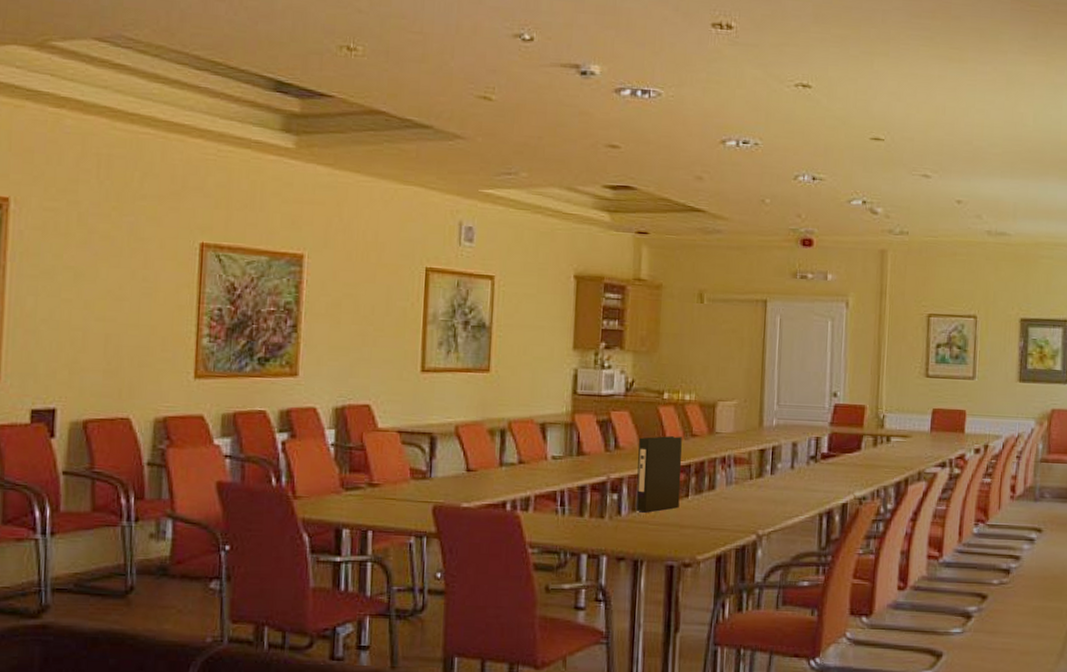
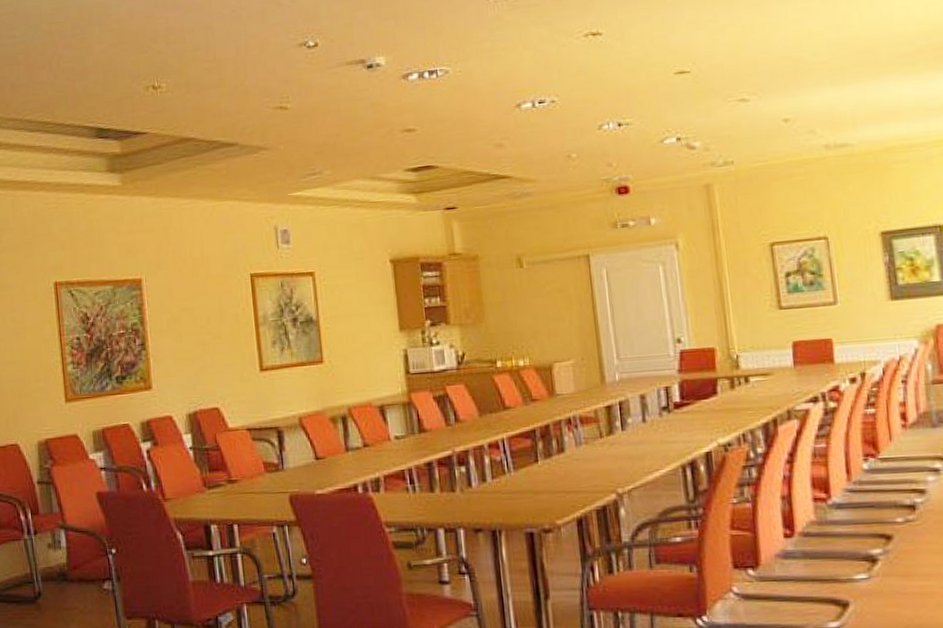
binder: present [635,436,682,513] -> none [479,403,530,483]

